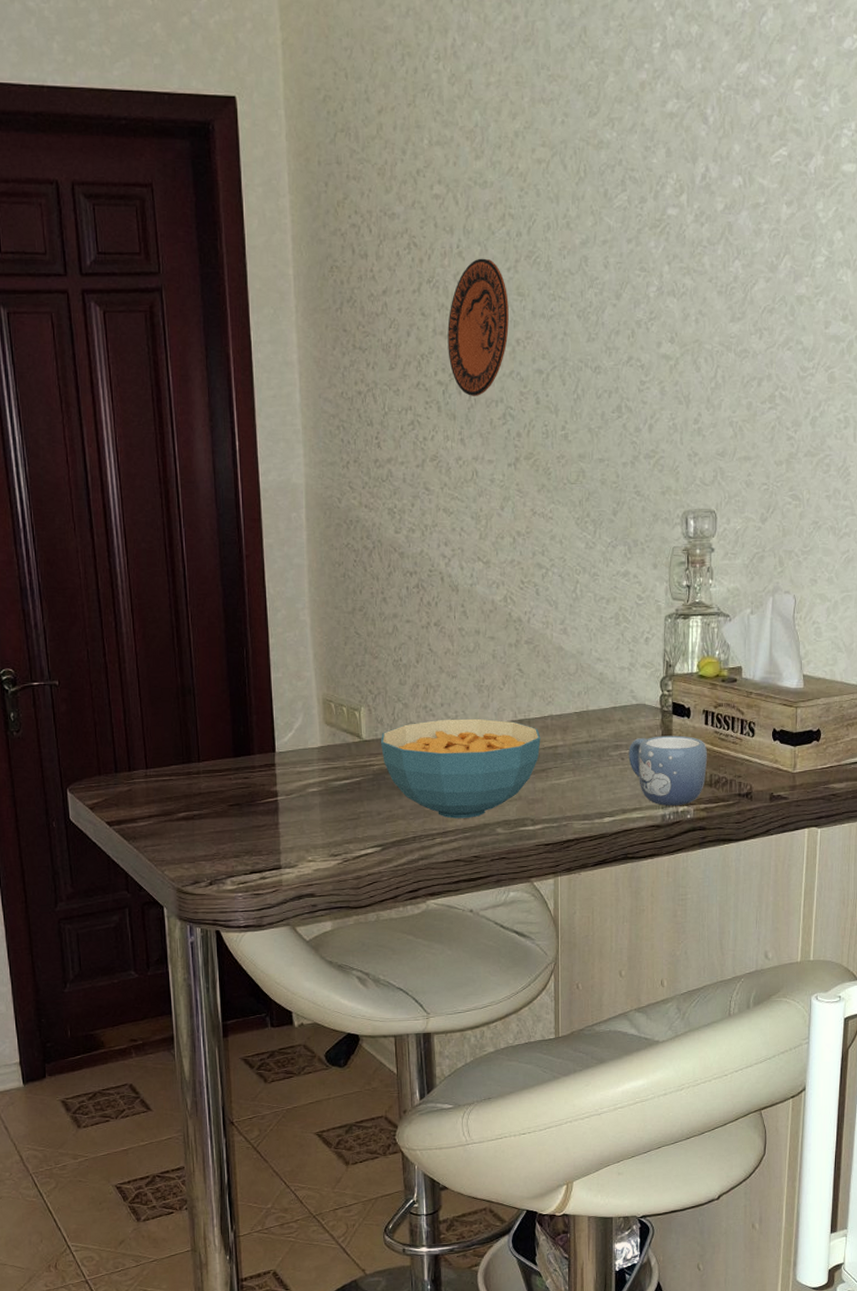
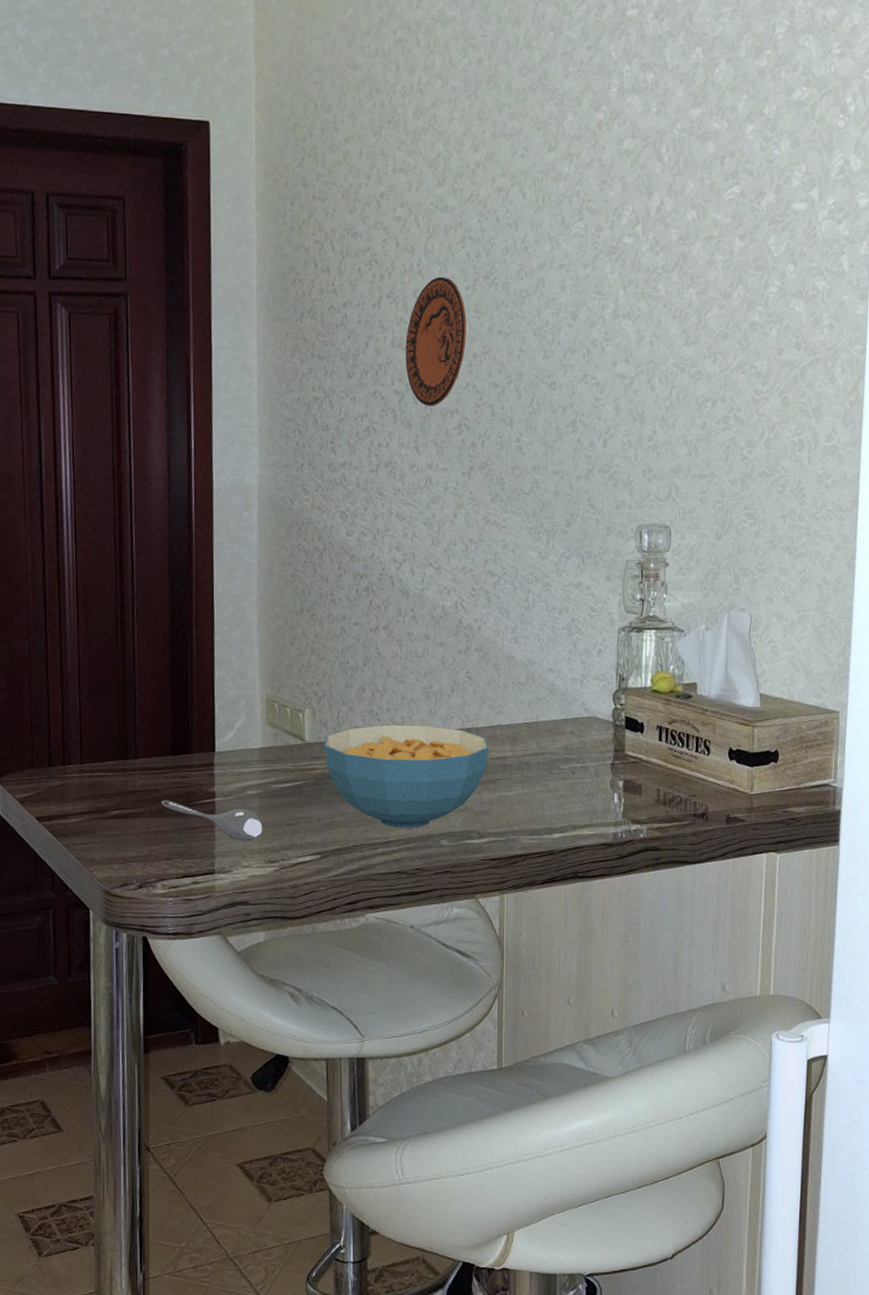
soupspoon: none [226,801,325,836] -> present [161,800,263,841]
mug: present [628,735,708,807] -> none [579,750,662,825]

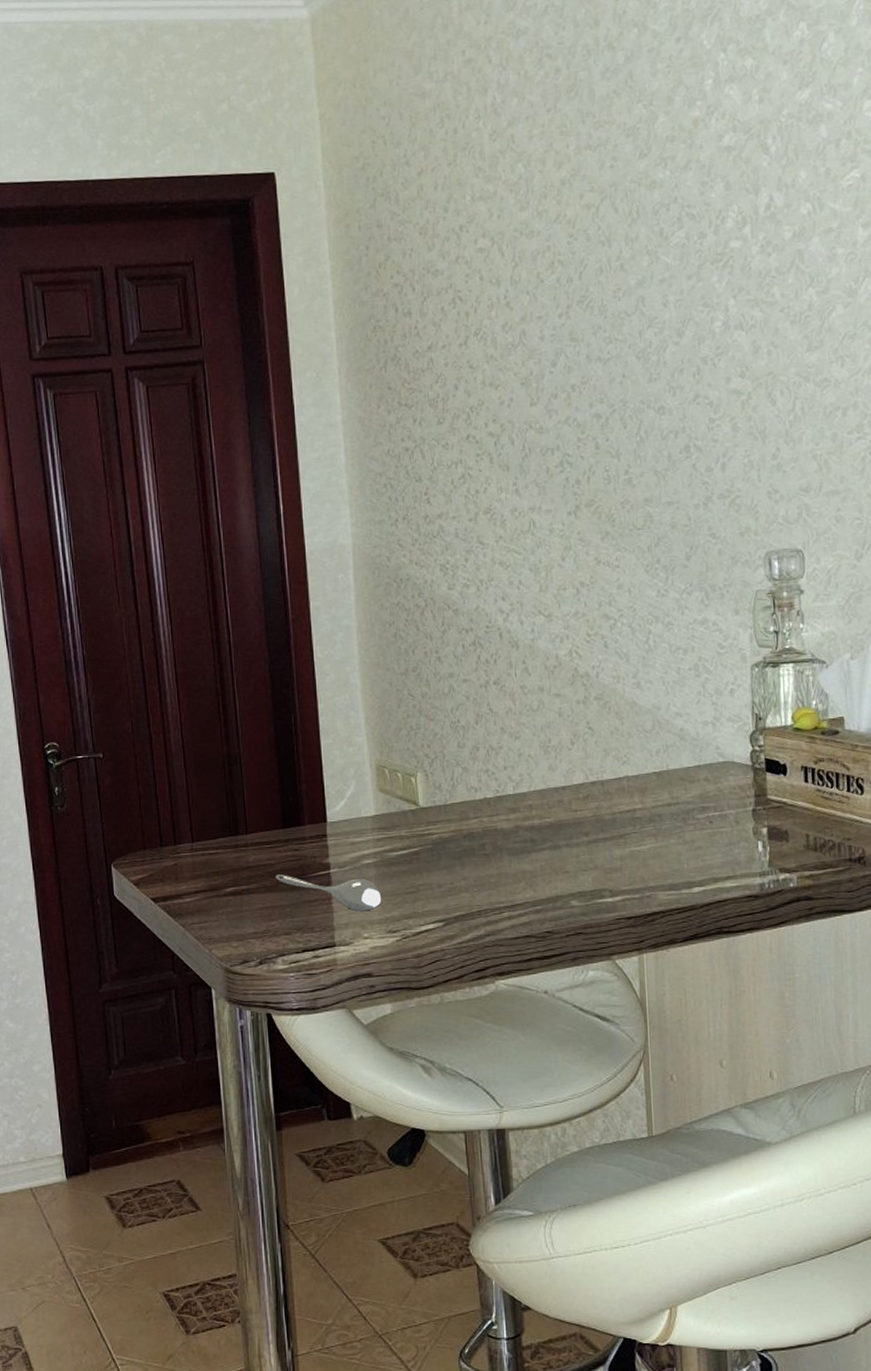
cereal bowl: present [324,724,489,828] -> none [439,781,617,891]
decorative plate: present [405,276,466,406] -> none [497,306,563,446]

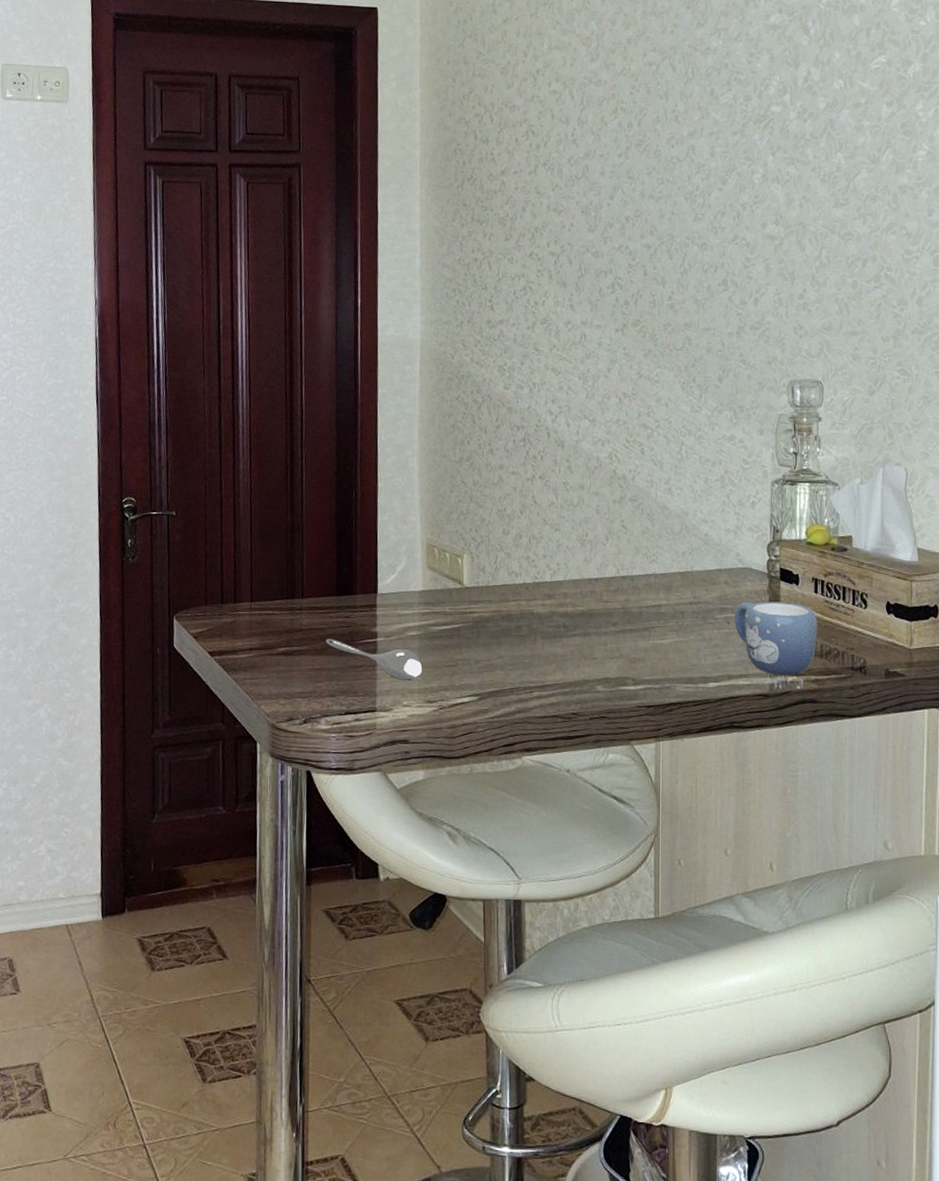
mug: none [717,794,810,874] -> present [734,601,818,676]

